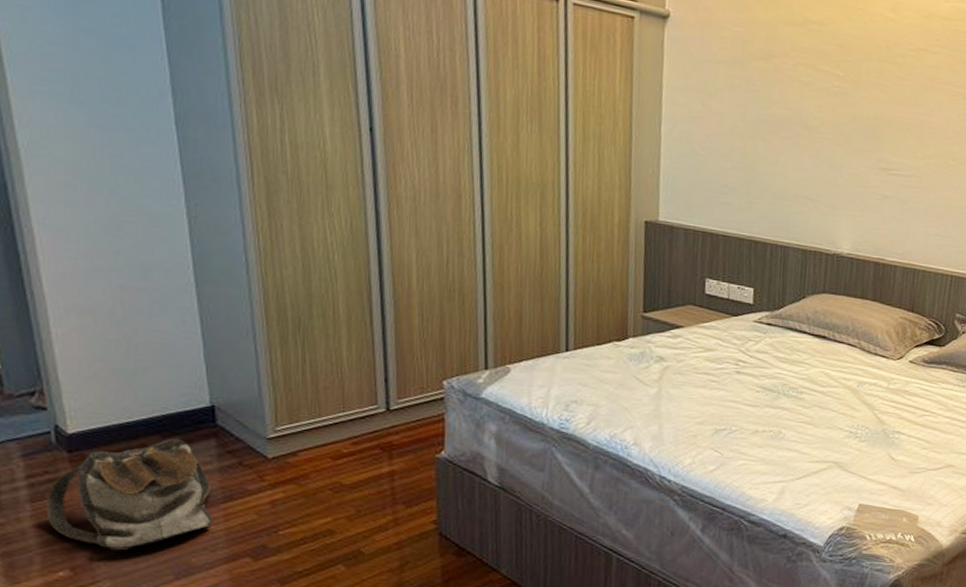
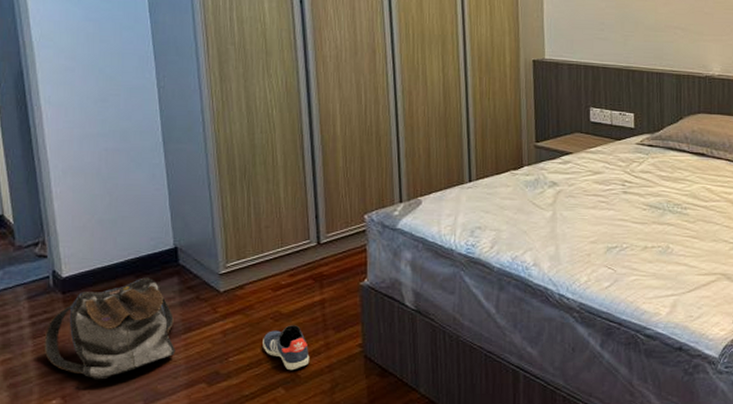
sneaker: none [319,498,376,547] -> present [263,325,310,371]

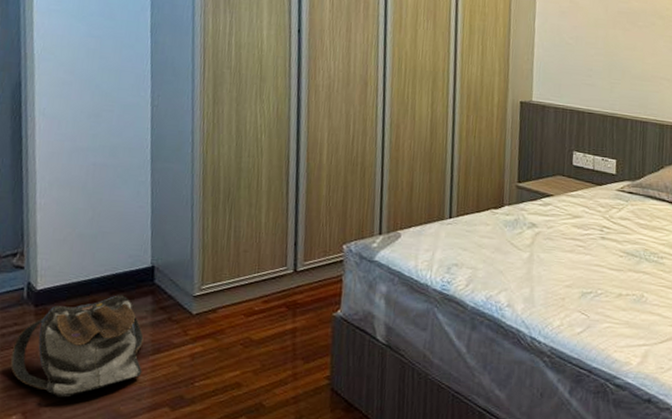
sneaker: present [263,325,310,371] -> none [230,352,276,400]

